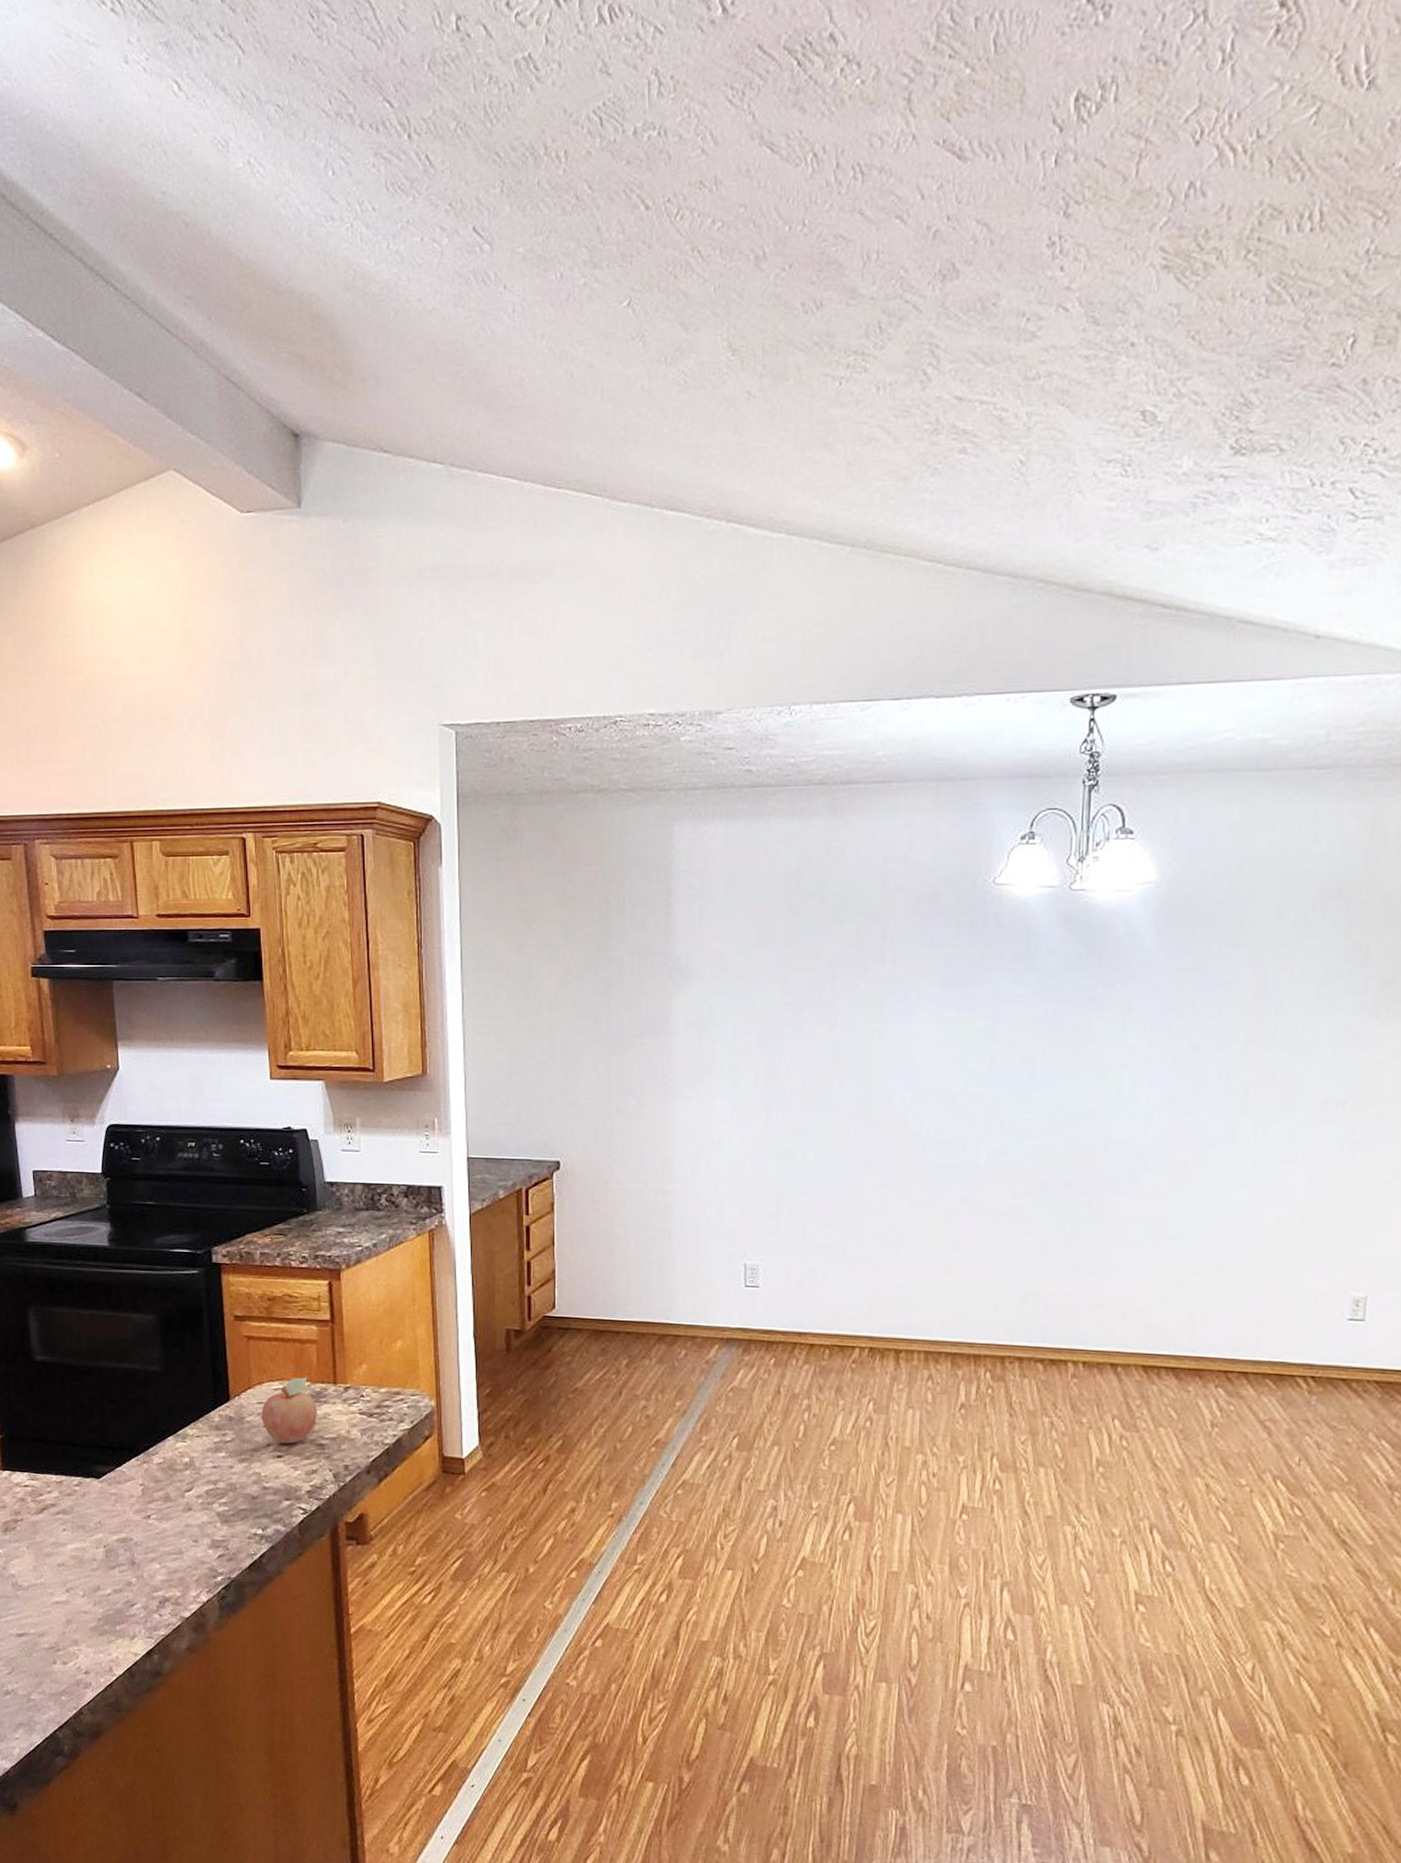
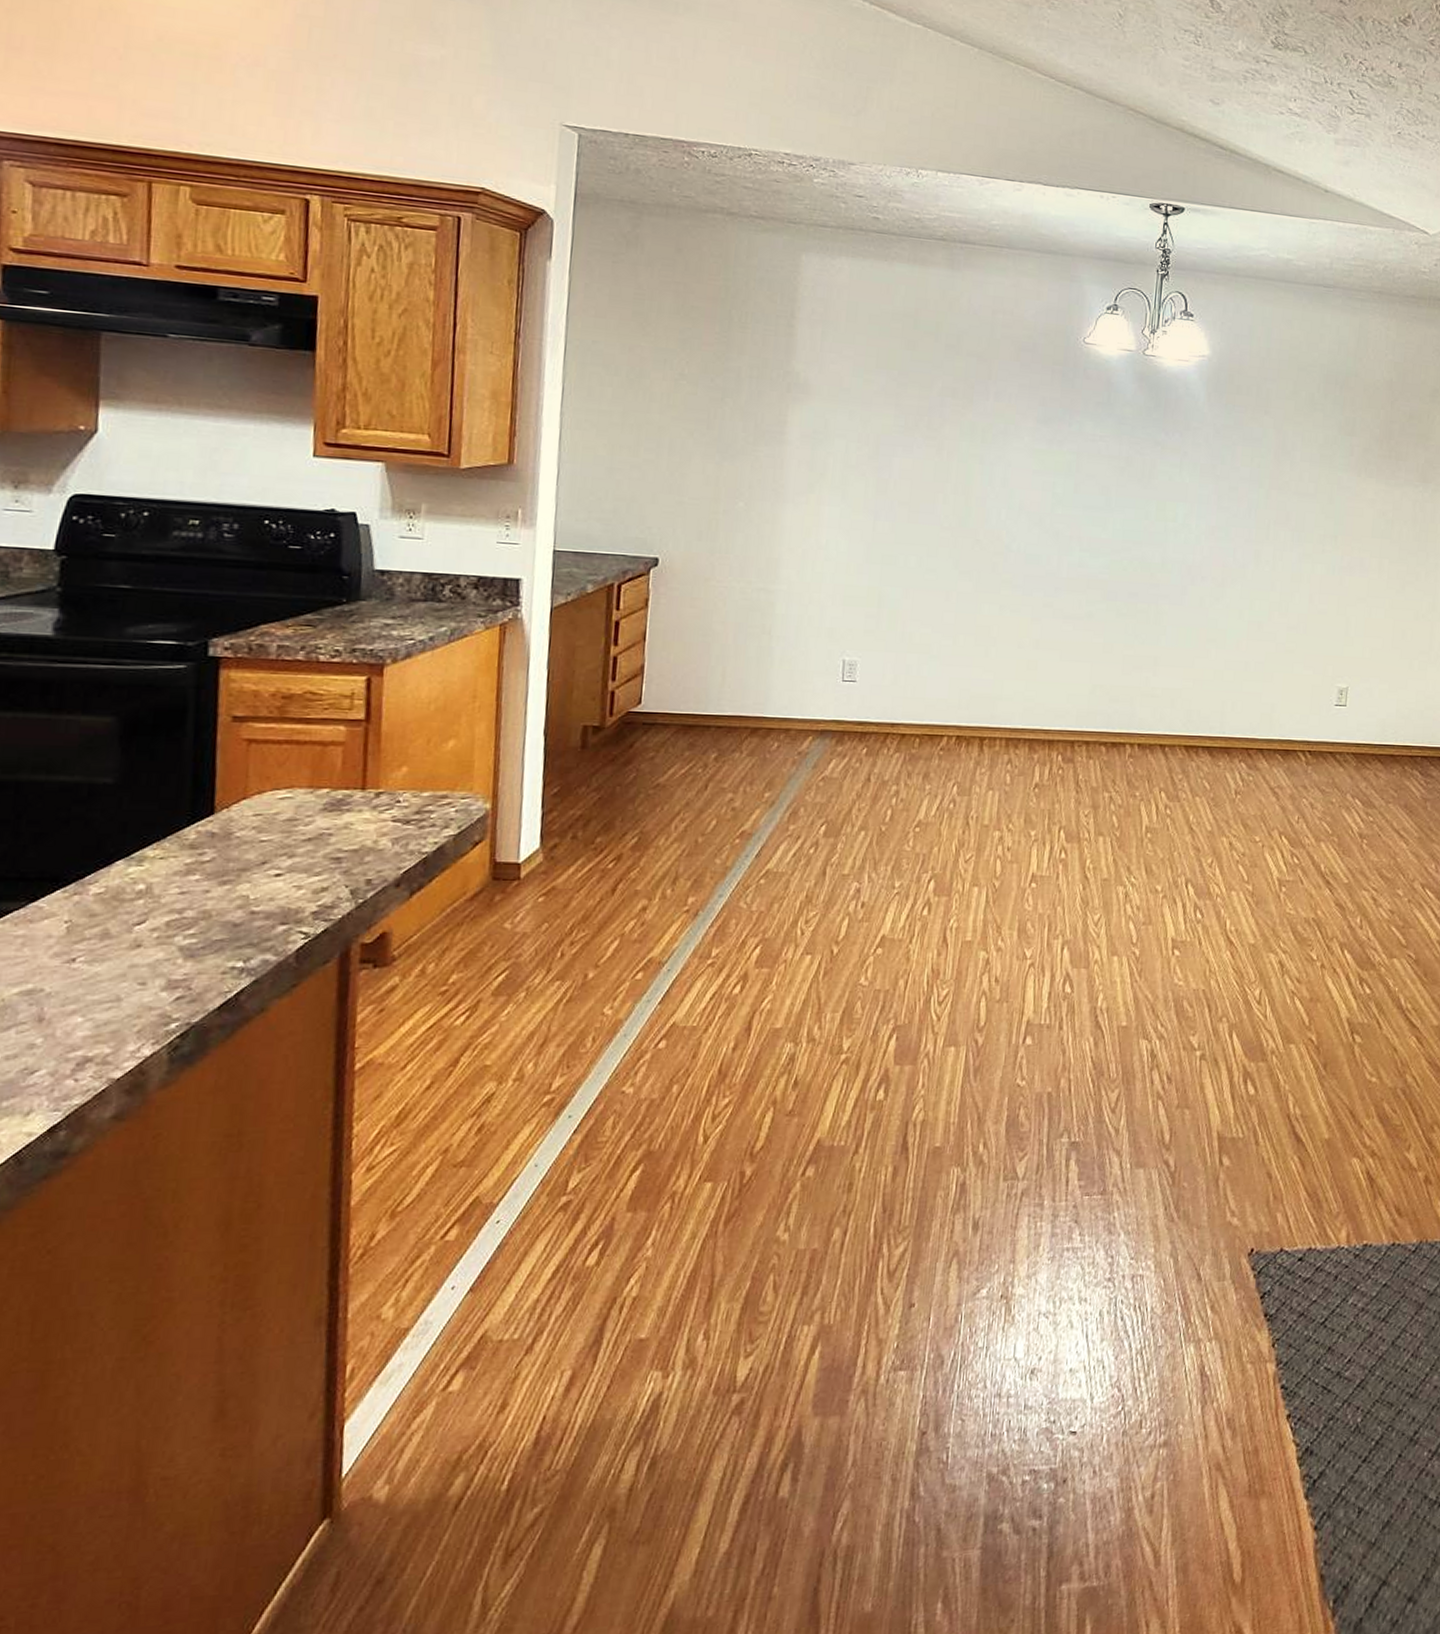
fruit: present [261,1376,318,1444] -> none [257,782,337,860]

